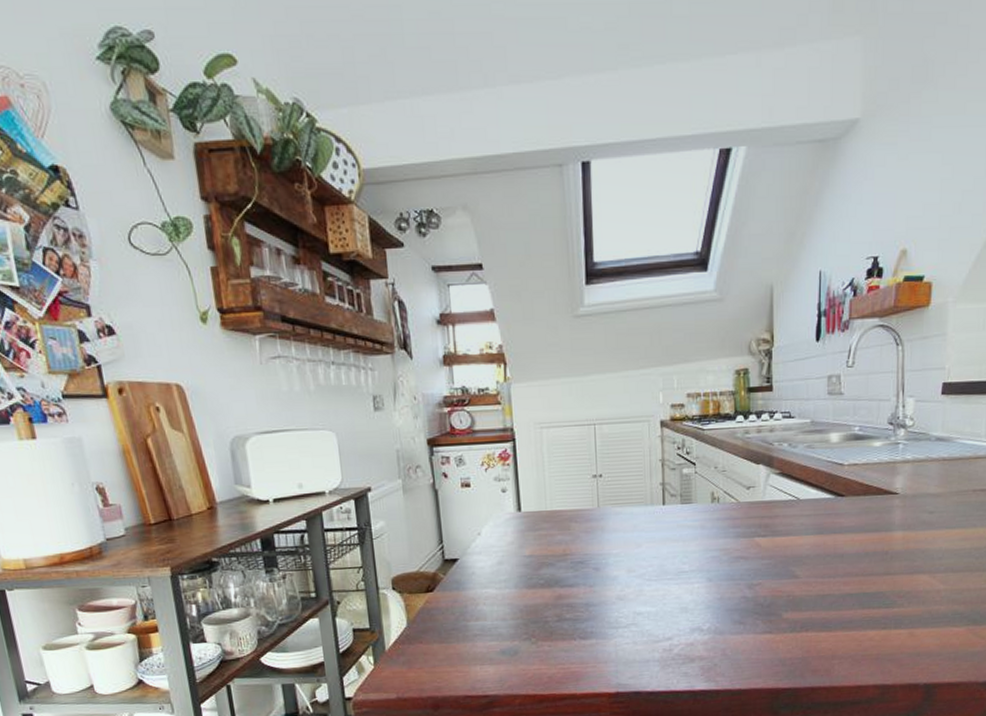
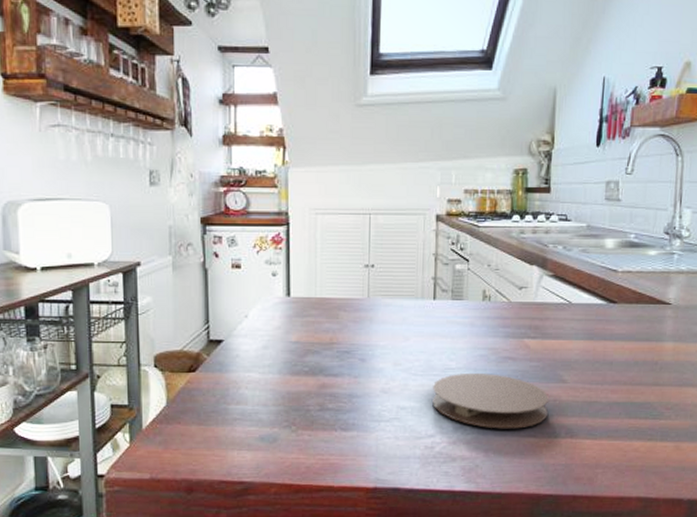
coaster: none [668,574,782,628] -> present [432,373,549,429]

